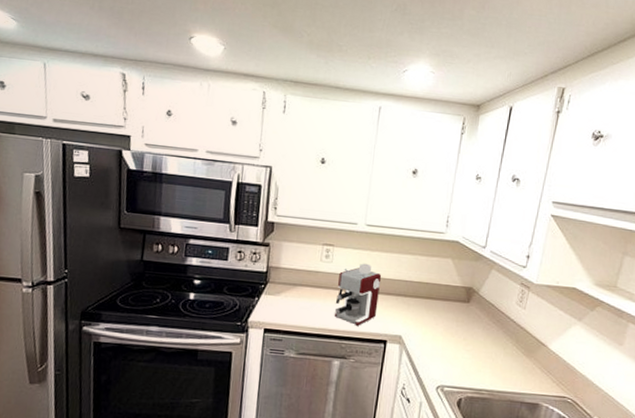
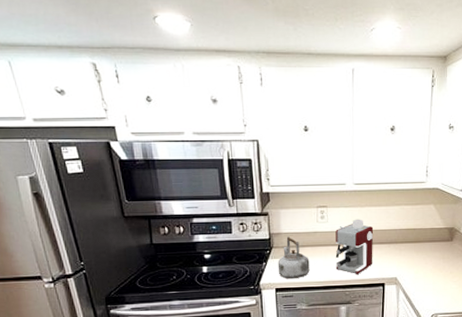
kettle: none [270,272,307,321] -> present [277,236,310,279]

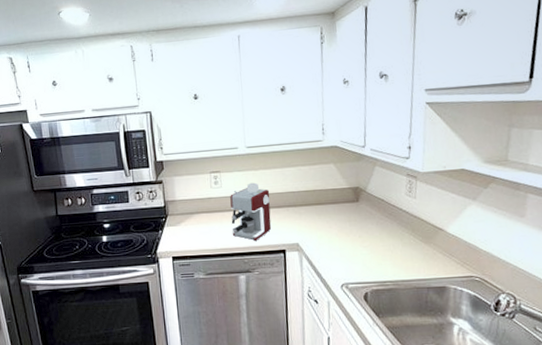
kettle: present [277,236,310,279] -> none [173,203,206,247]

